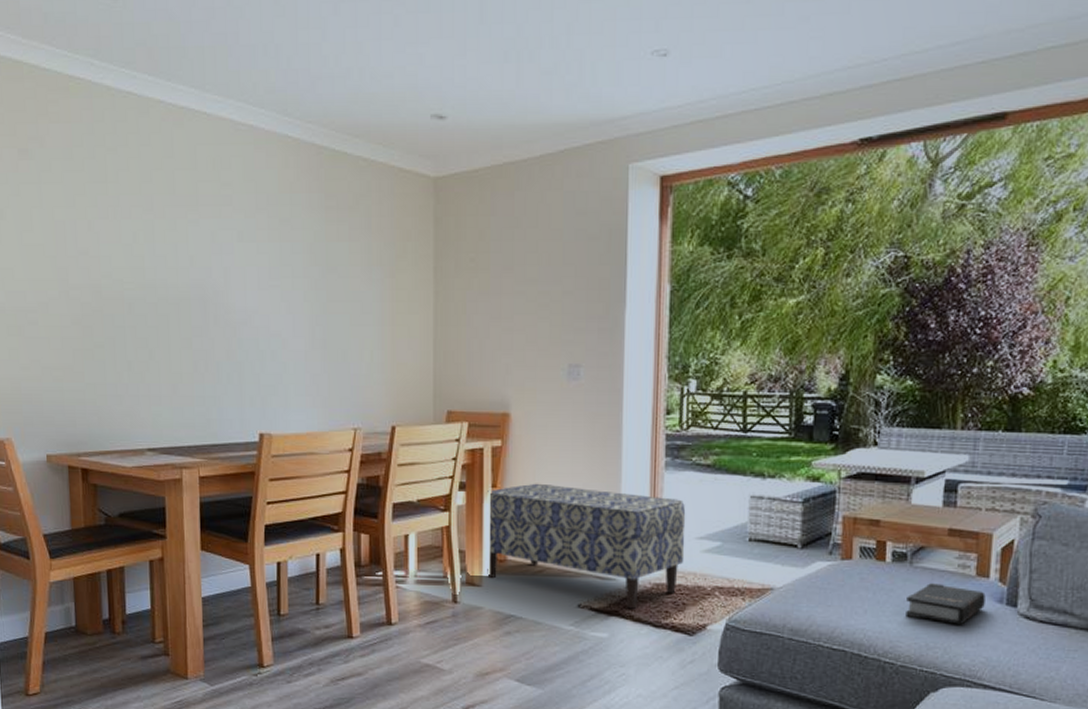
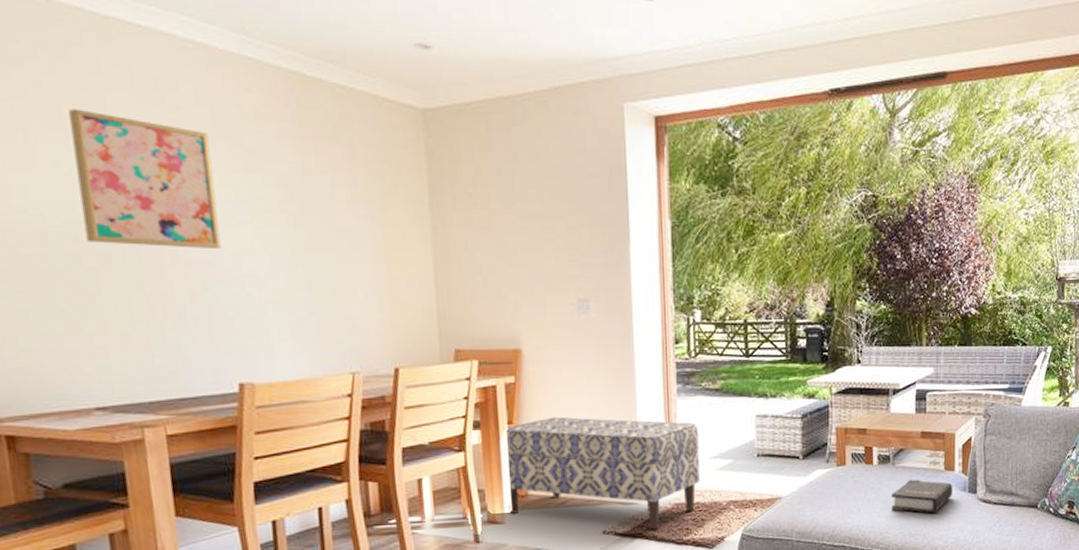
wall art: none [147,188,254,311] -> present [69,108,221,250]

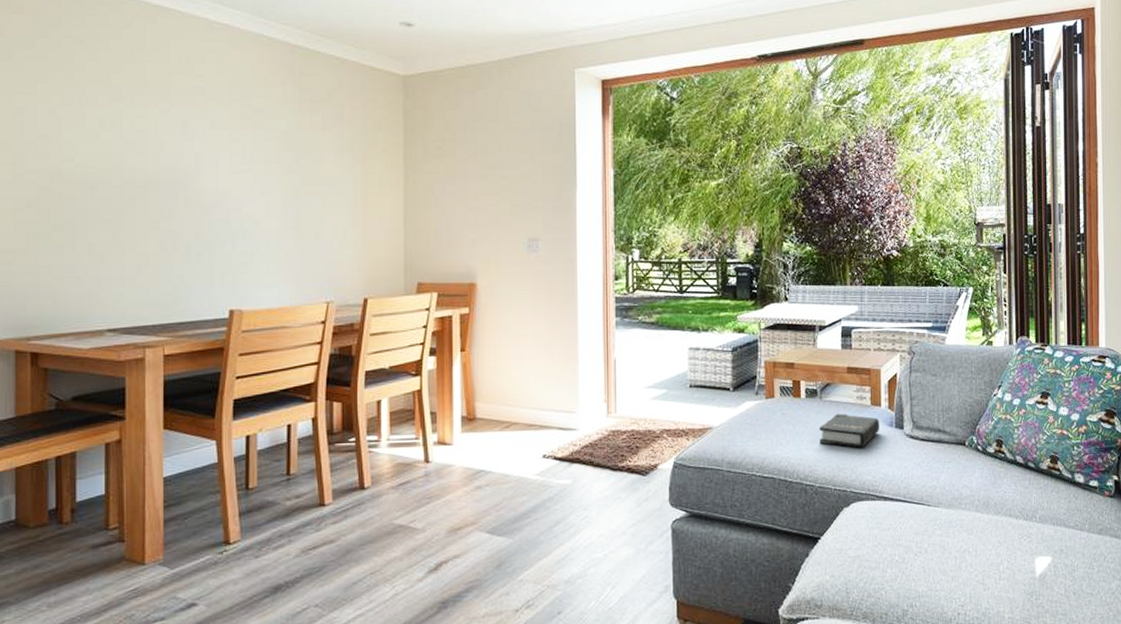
wall art: present [69,108,221,250] -> none [116,77,226,194]
bench: present [503,416,701,530] -> none [457,345,636,455]

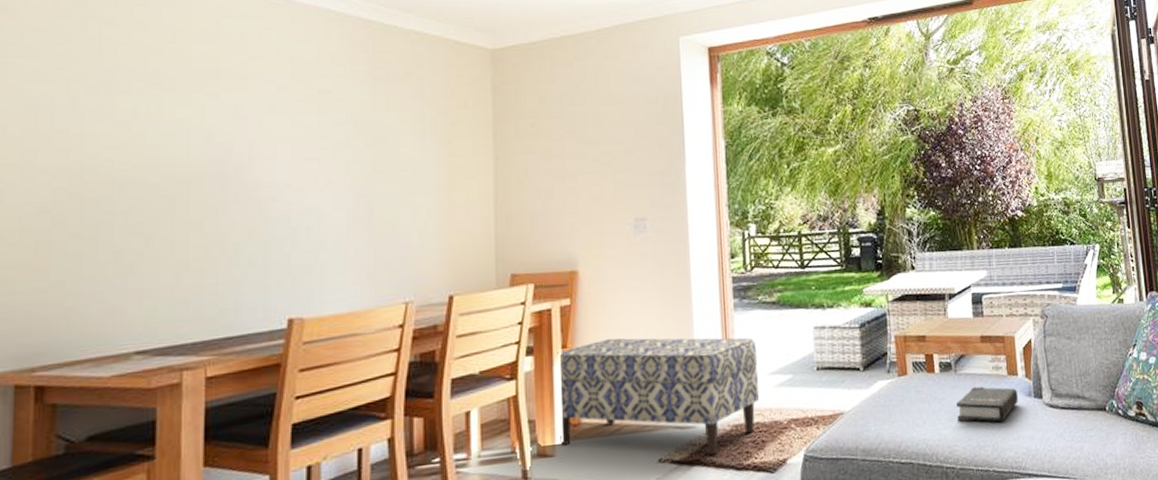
bench: none [457,345,636,455] -> present [557,338,760,455]

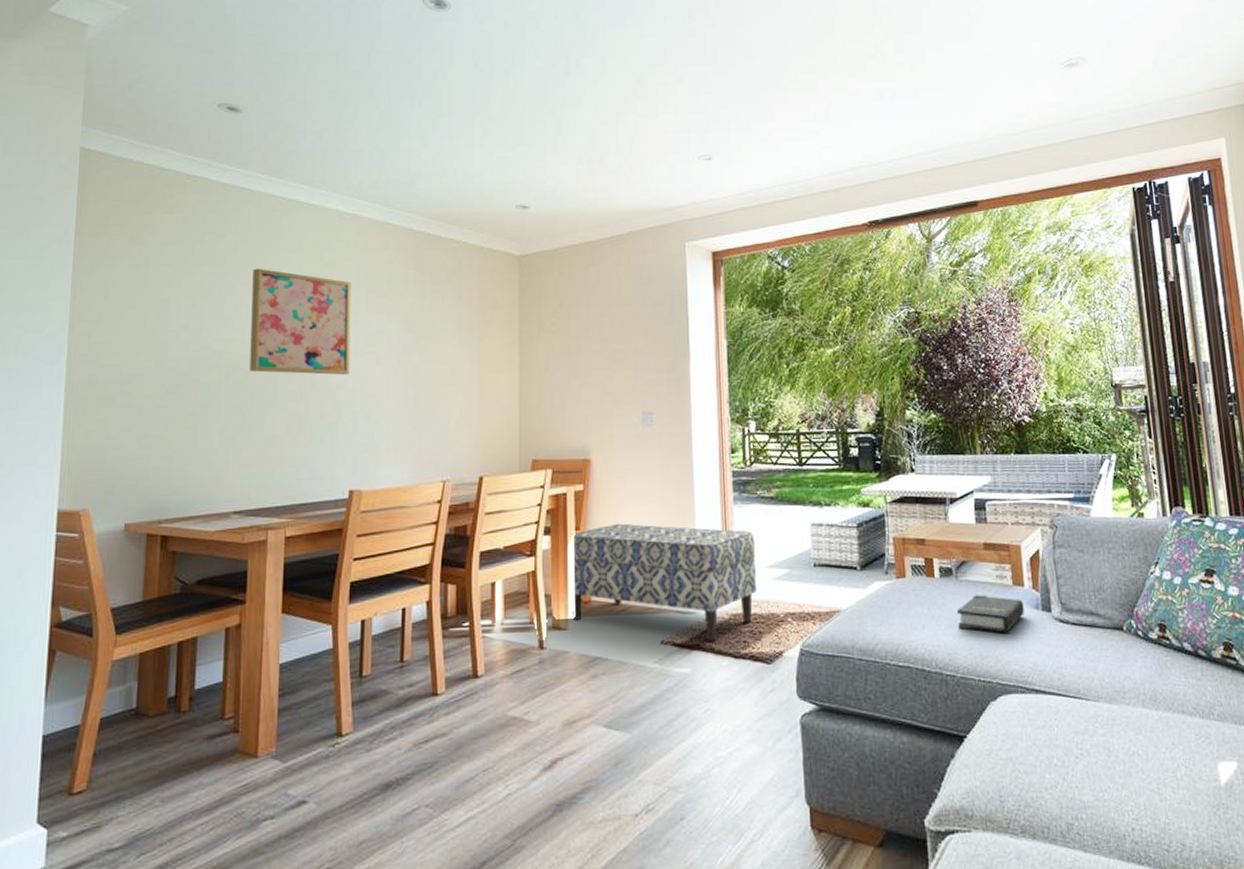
wall art: none [152,61,285,187] -> present [249,268,351,375]

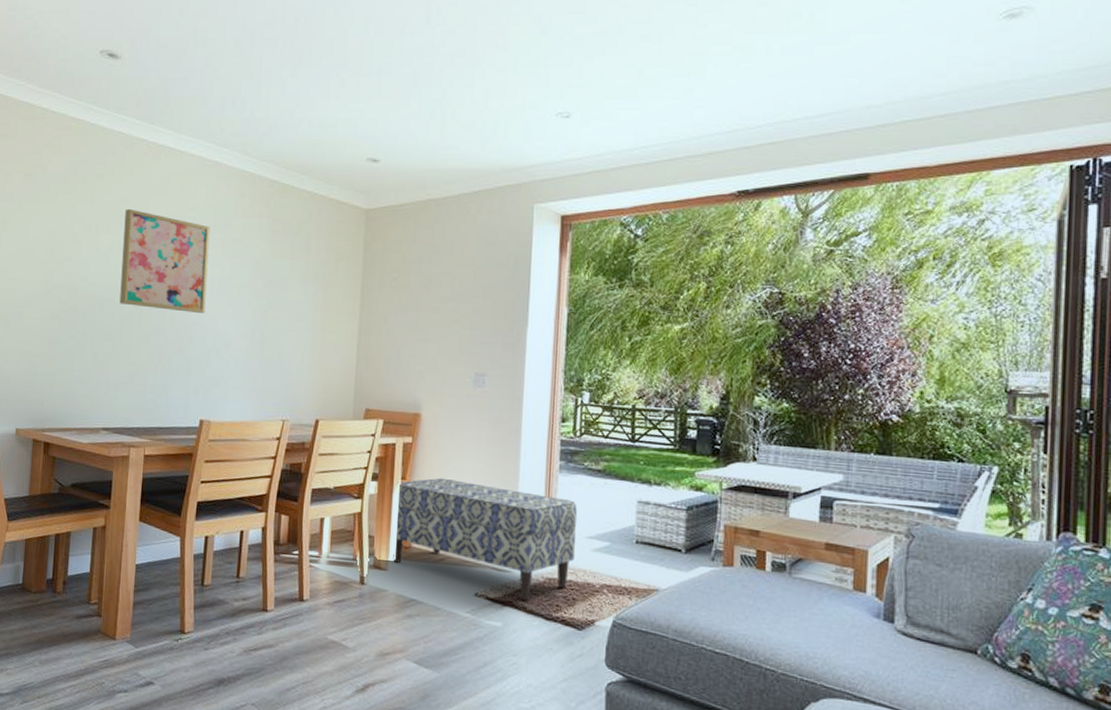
hardback book: present [957,595,1024,633] -> none [785,594,863,638]

